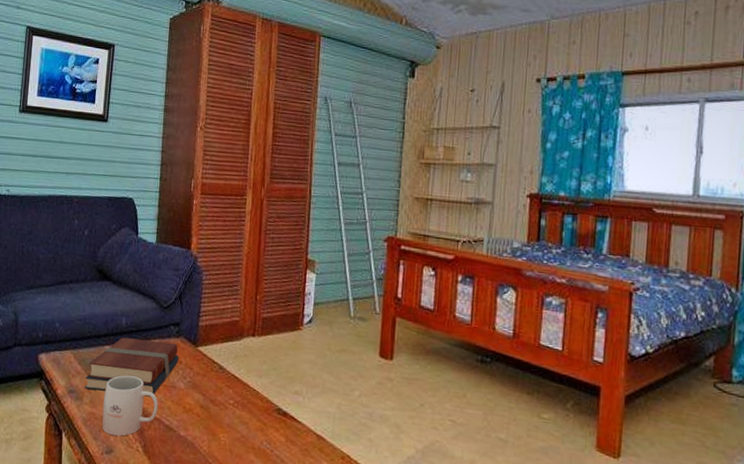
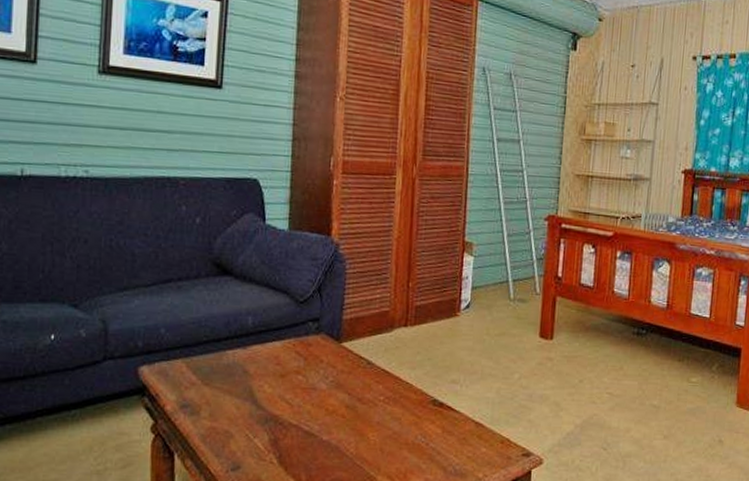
books: present [84,337,179,394] -> none [201,339,320,402]
mug: present [102,375,158,437] -> none [225,381,295,450]

